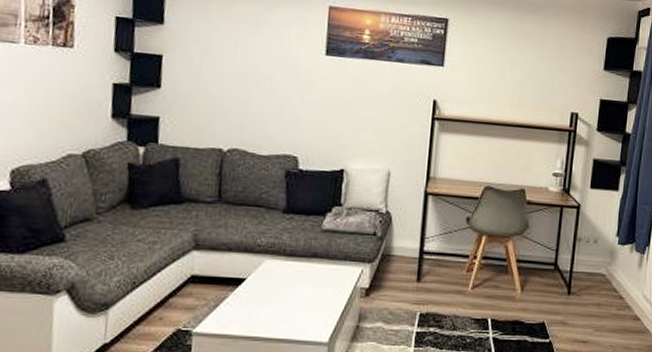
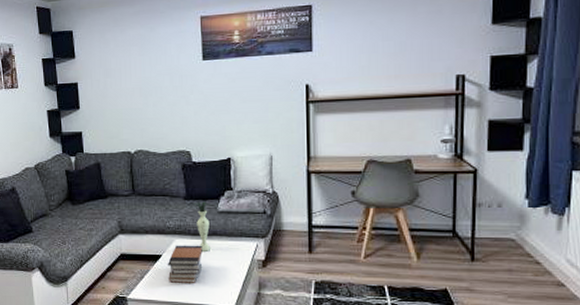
book stack: none [250,266,298,314] -> present [167,245,203,283]
vase: none [290,214,317,276] -> present [191,200,213,251]

